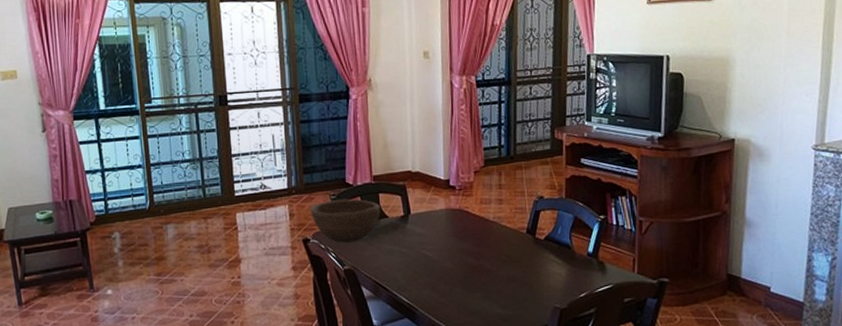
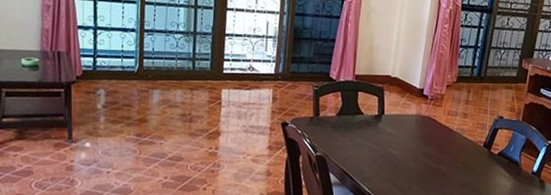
bowl: present [310,199,380,243] -> none [292,91,358,132]

